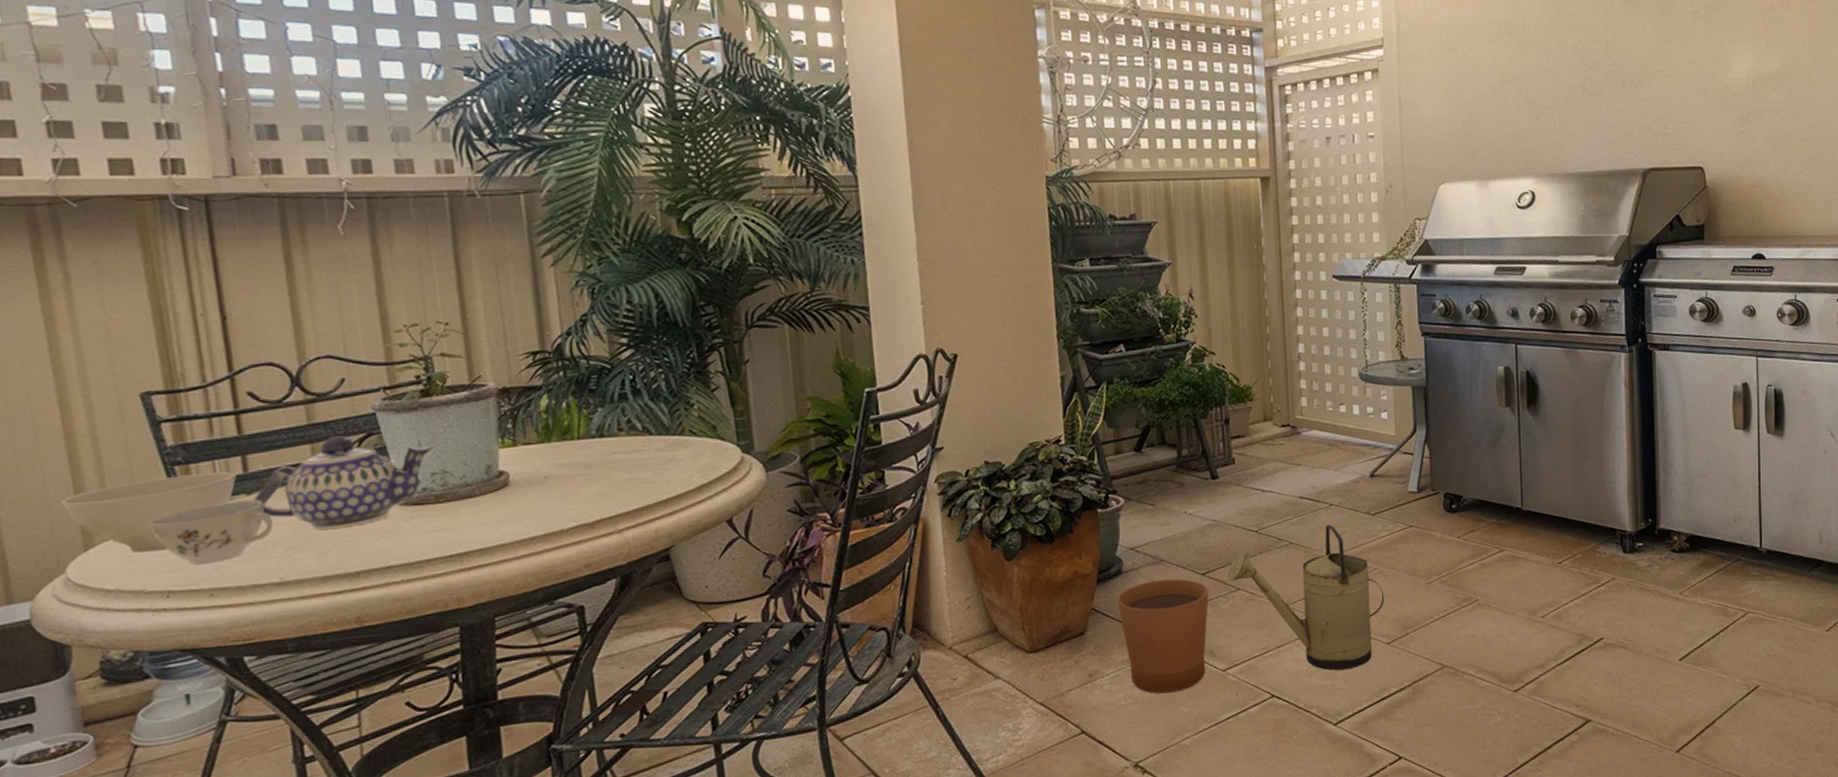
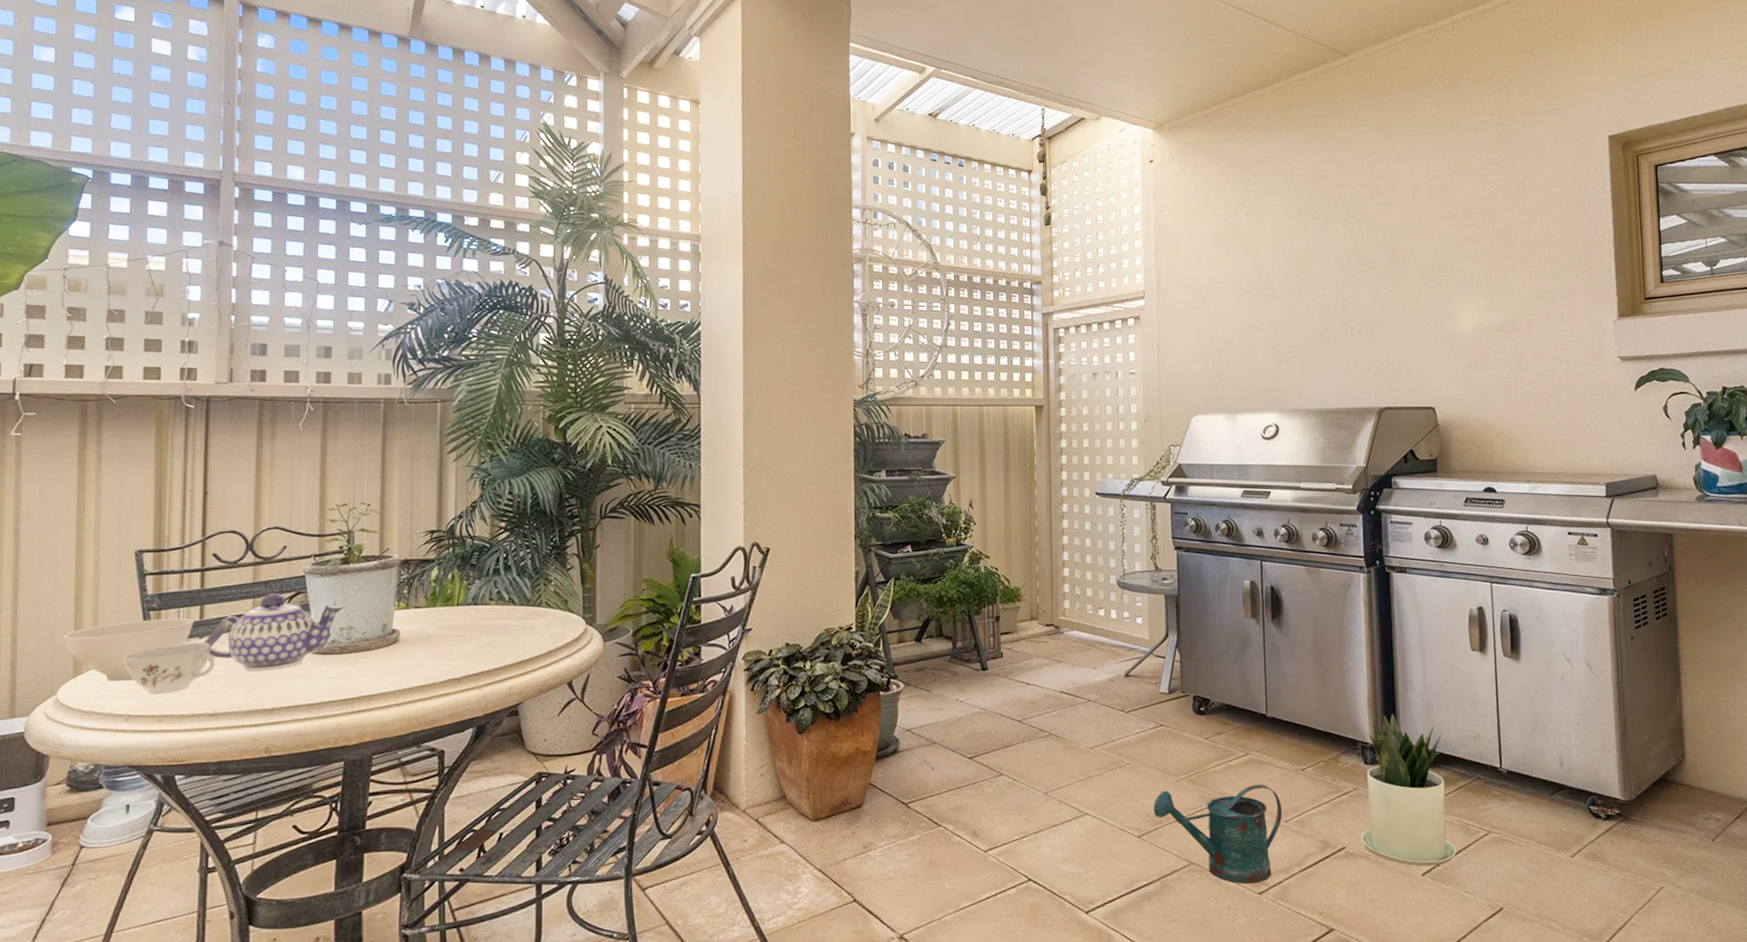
planter: present [1116,578,1209,694] -> none [892,760,975,869]
watering can: present [1227,524,1385,671] -> none [992,719,1136,860]
watering can: none [1403,580,1539,683] -> present [1153,784,1283,884]
planter: none [1618,499,1714,652] -> present [1360,714,1456,867]

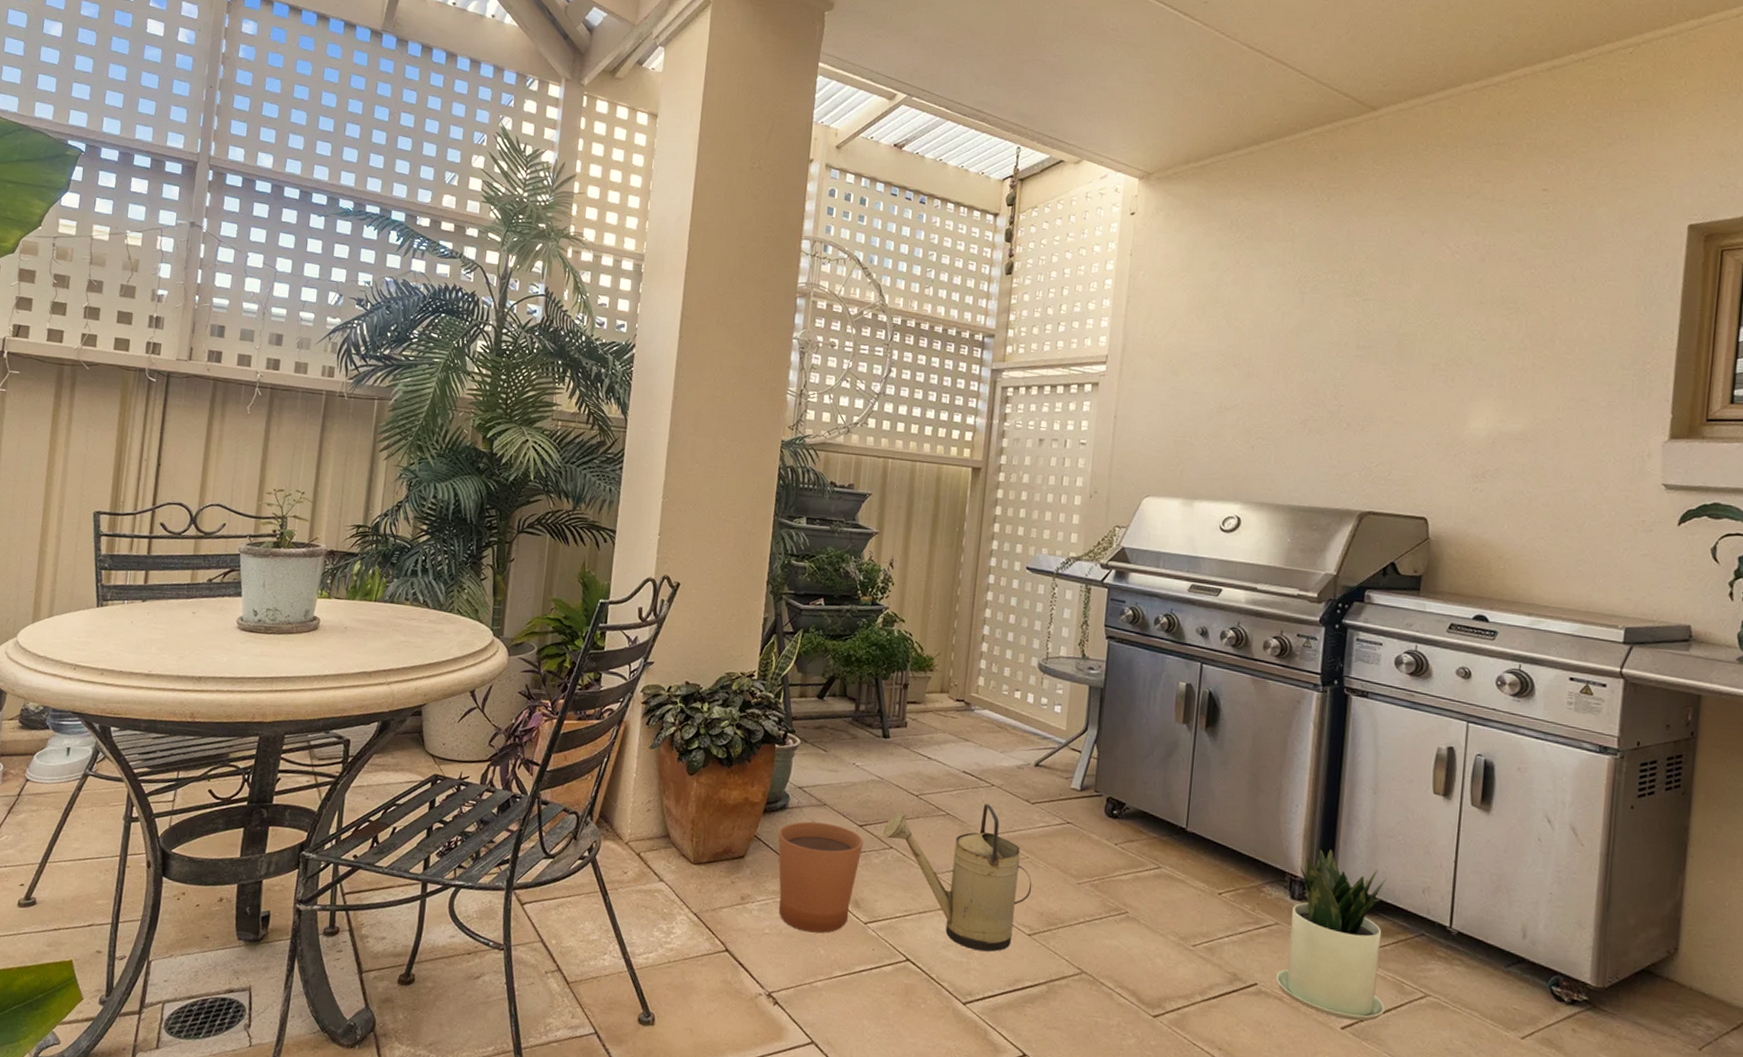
bowl: present [62,618,195,681] -> none [26,577,140,632]
teacup: present [124,643,215,695] -> none [76,604,155,650]
teapot: present [203,593,345,671] -> none [145,567,273,641]
planter: none [892,760,975,869] -> present [778,821,864,934]
watering can: none [992,719,1136,860] -> present [882,803,1032,952]
watering can: present [1153,784,1283,884] -> none [1048,891,1191,1005]

